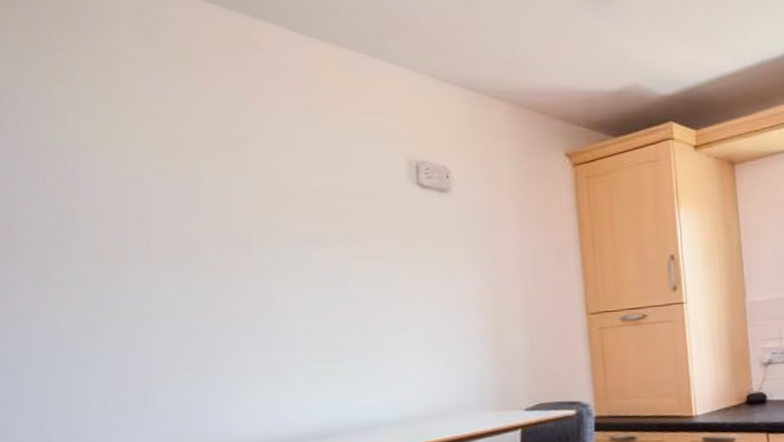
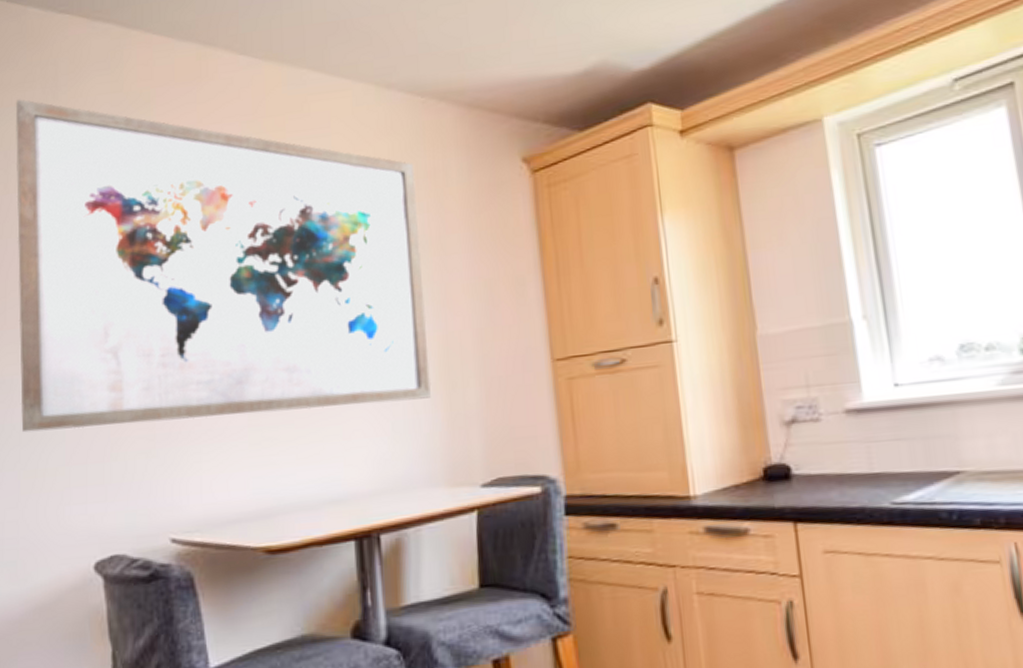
wall art: none [25,40,482,364] -> present [15,99,432,433]

